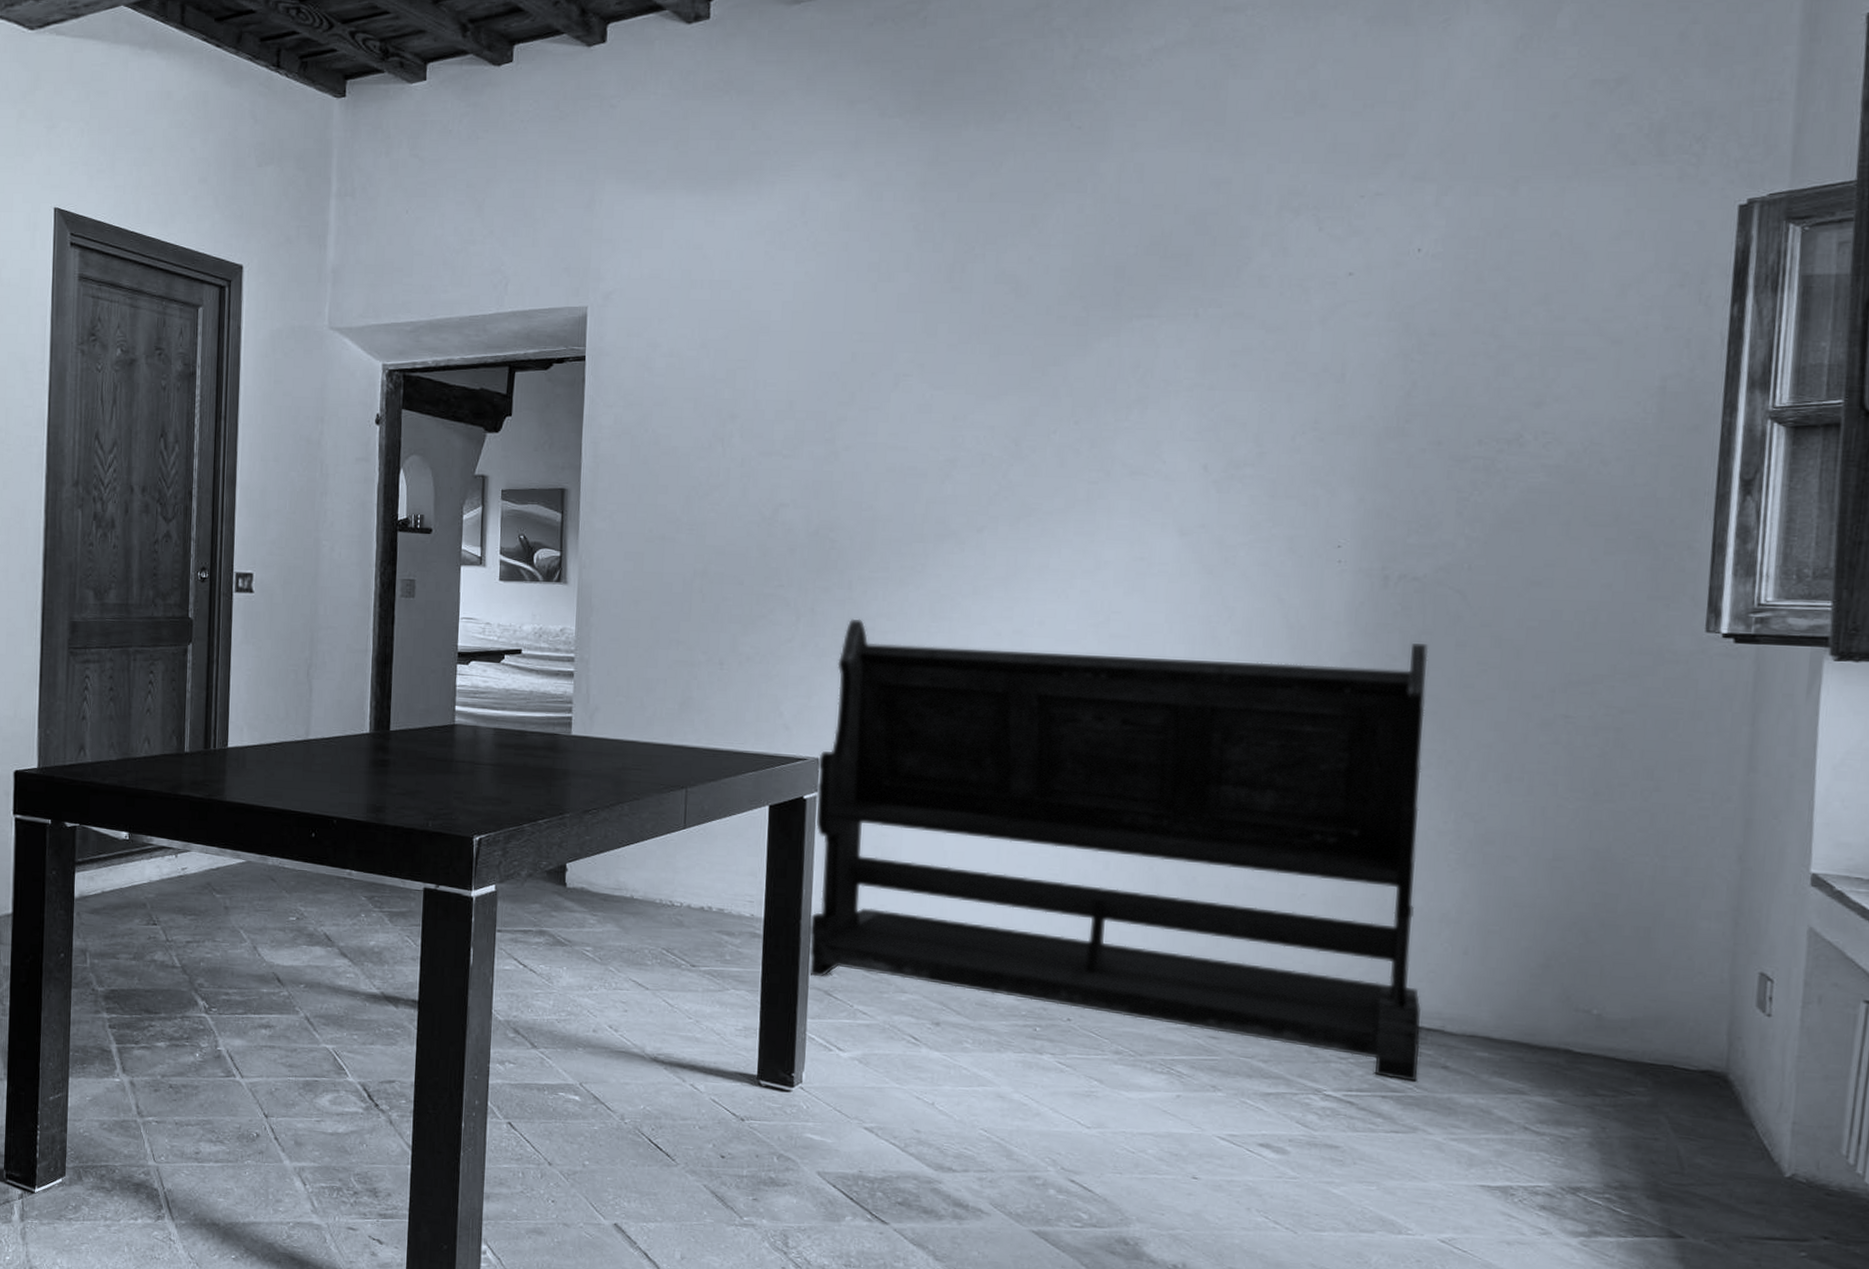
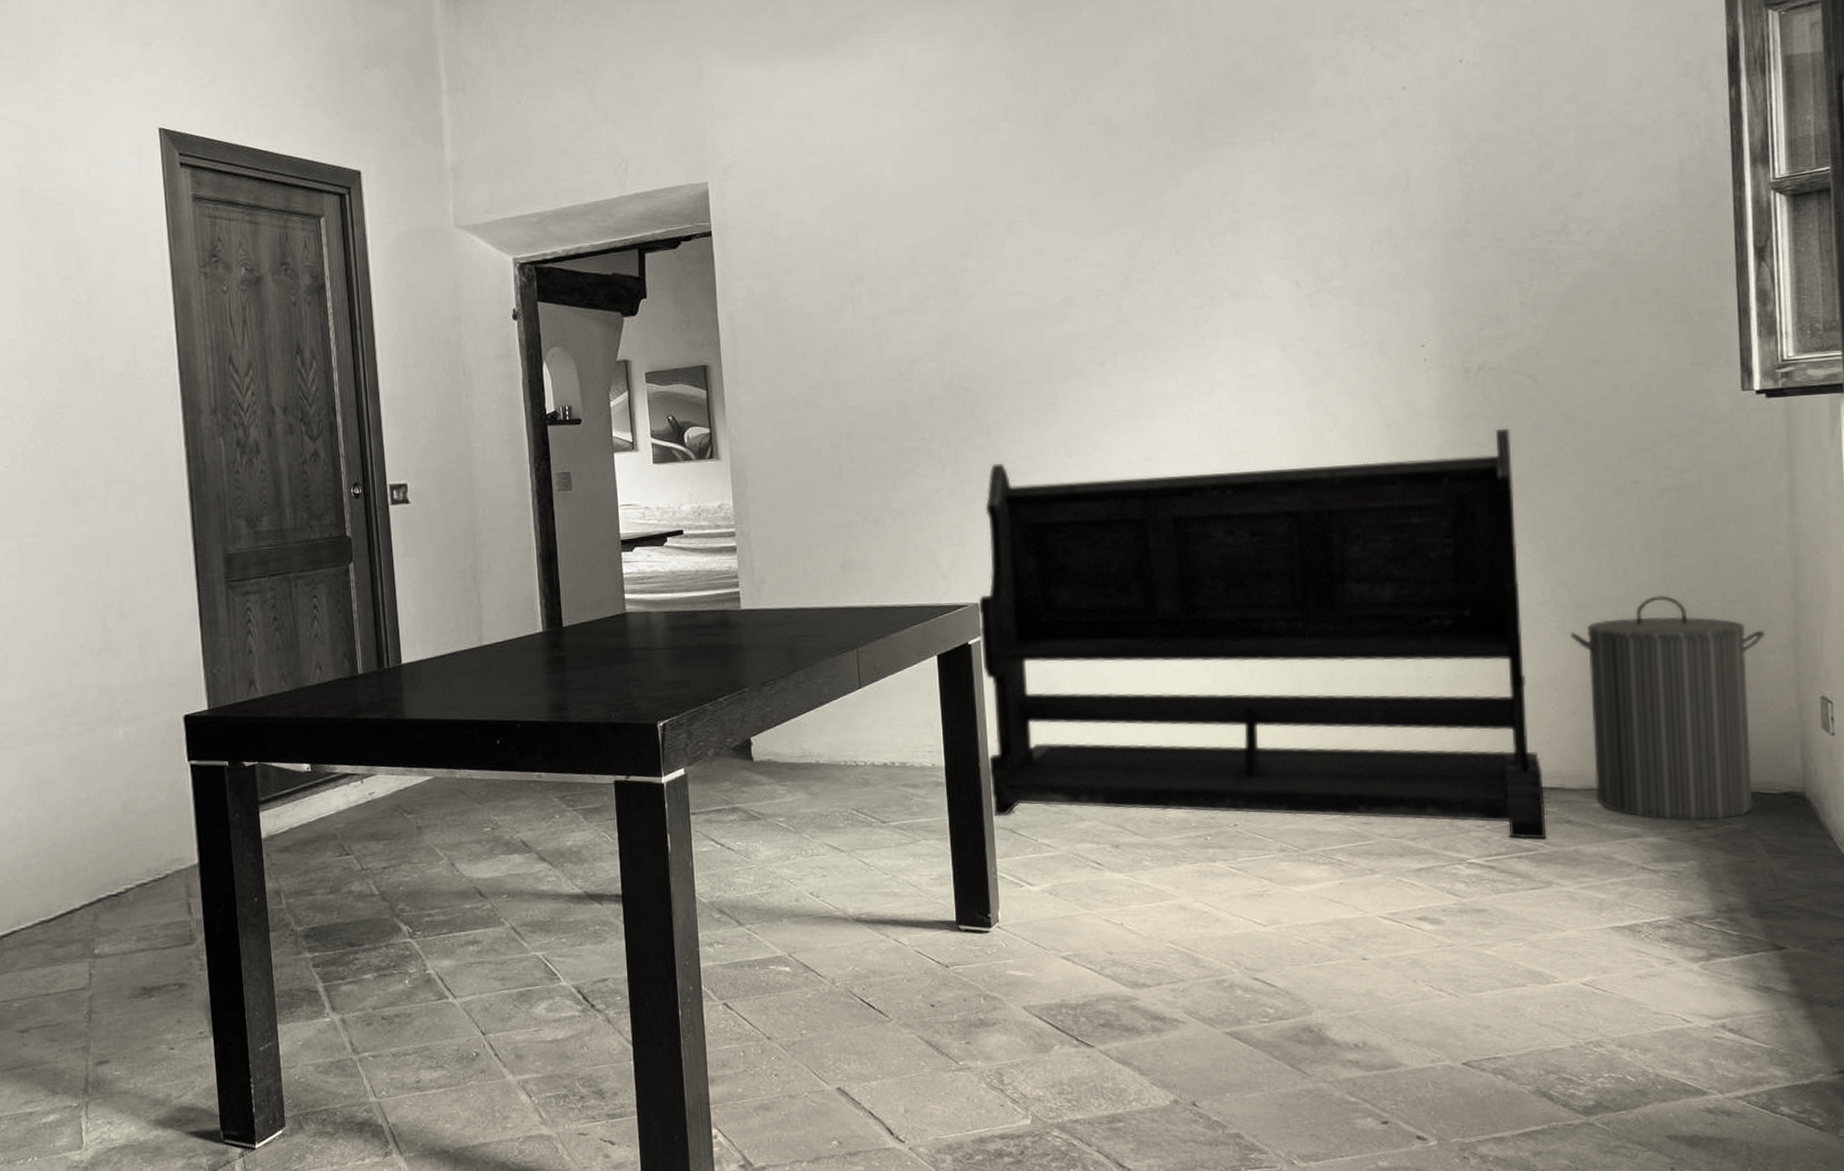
laundry hamper: none [1470,840,1701,1090] -> present [1569,595,1765,821]

